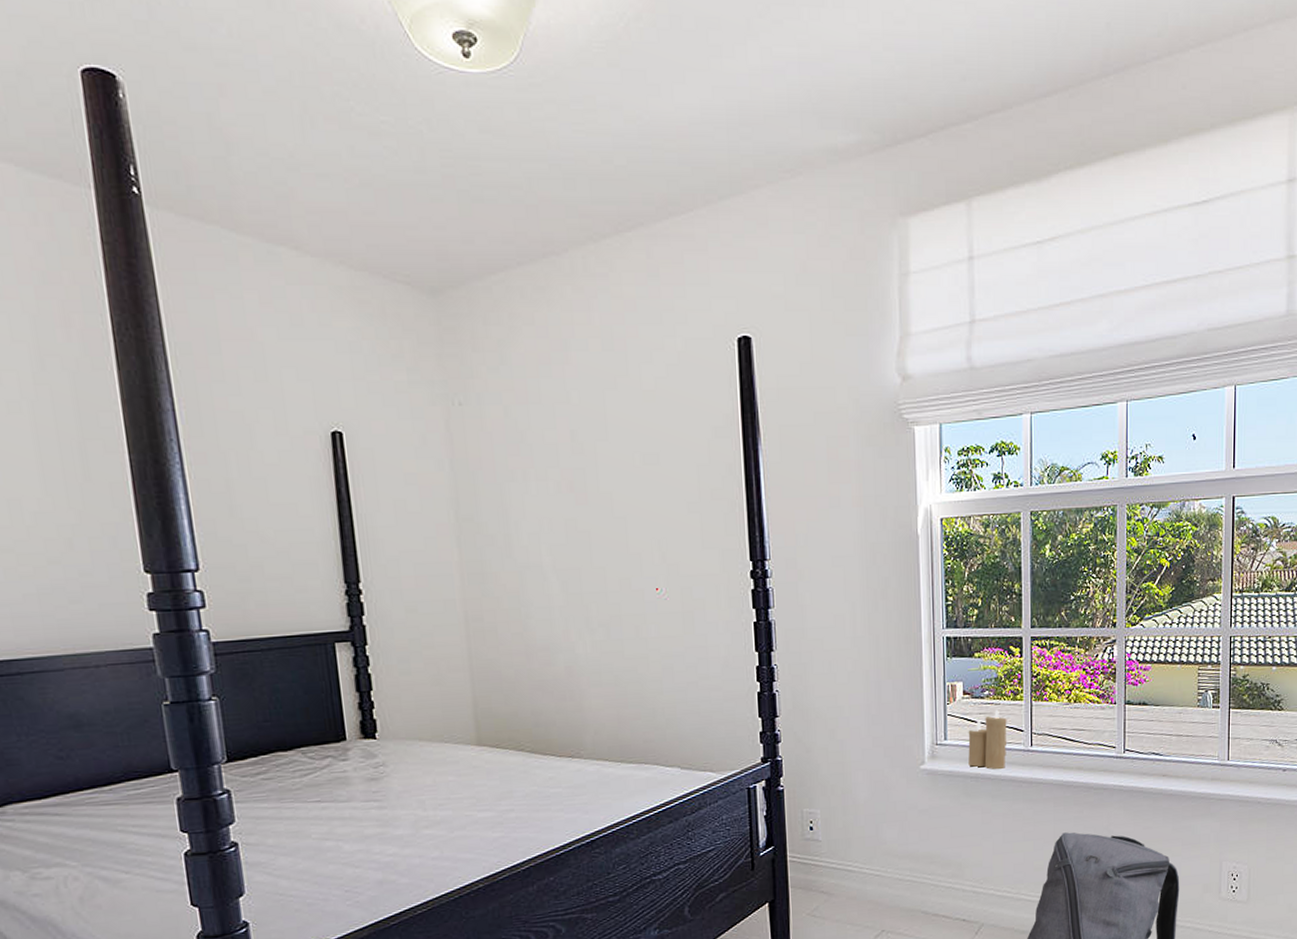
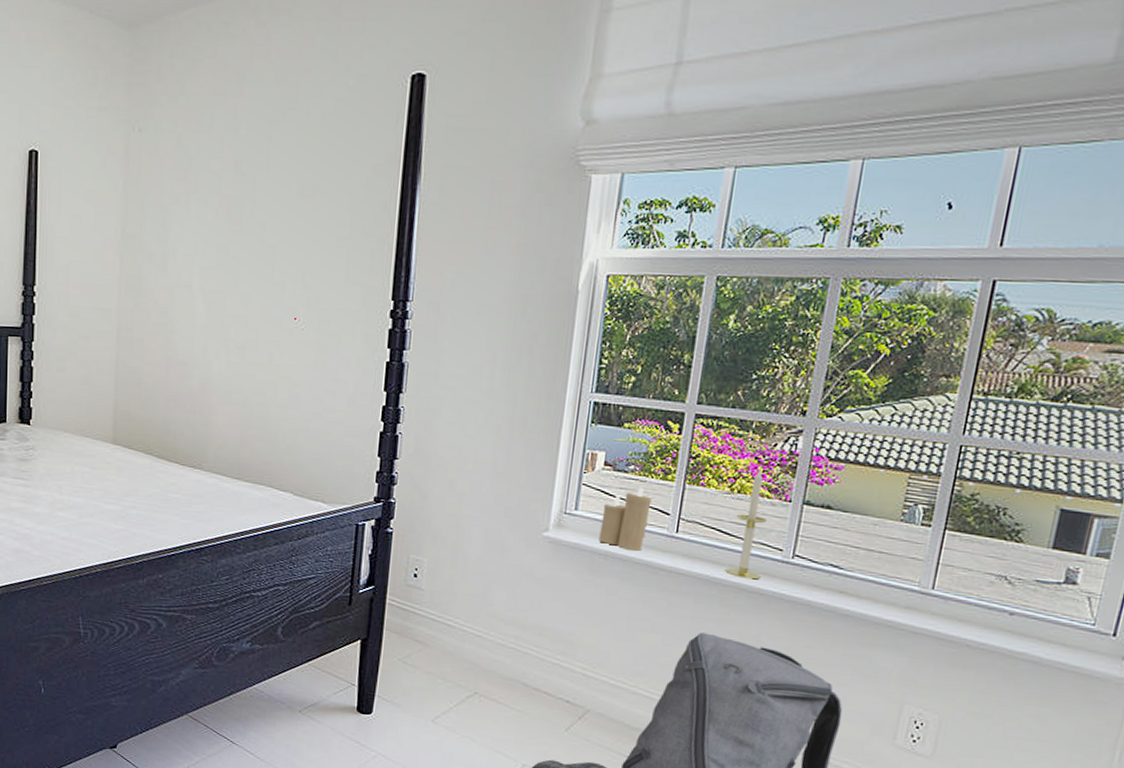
candle: none [1075,679,1102,778] -> present [725,470,768,580]

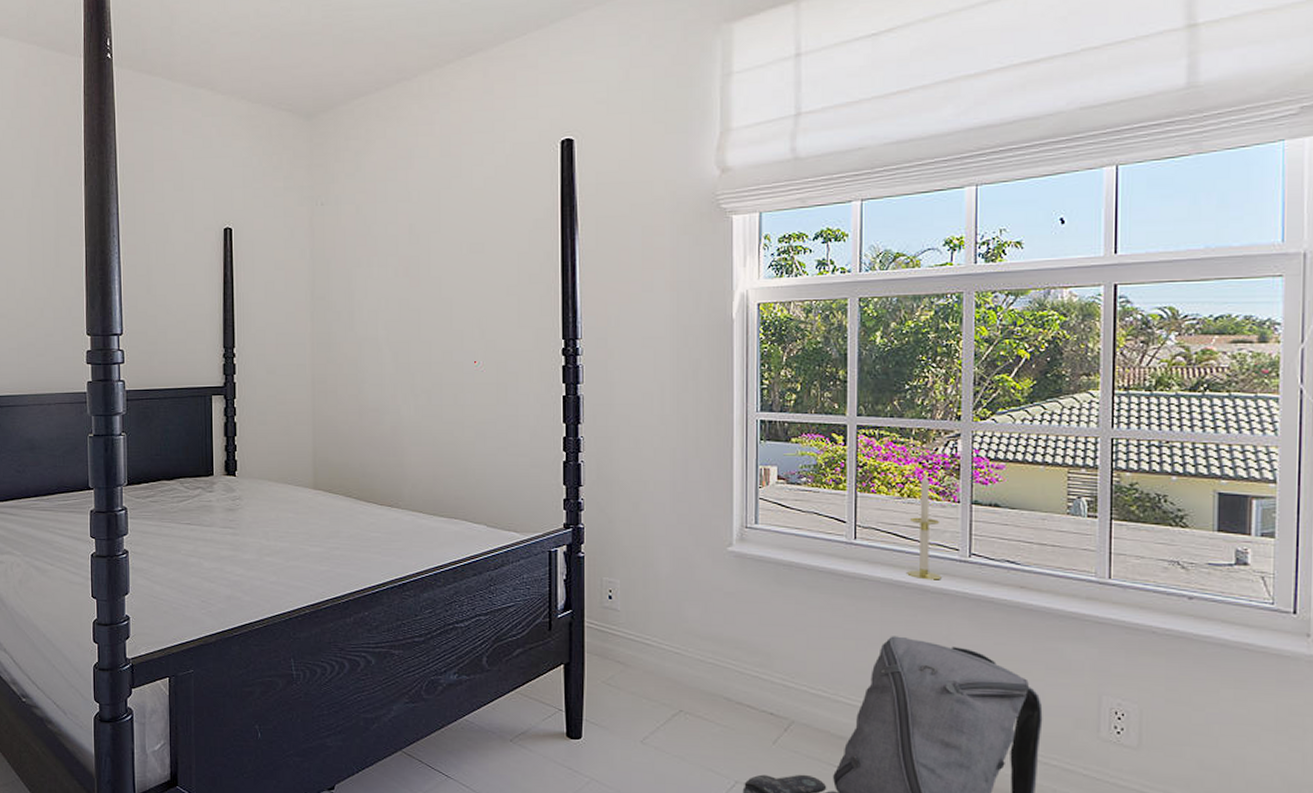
candle: present [598,486,652,552] -> none [781,497,827,561]

